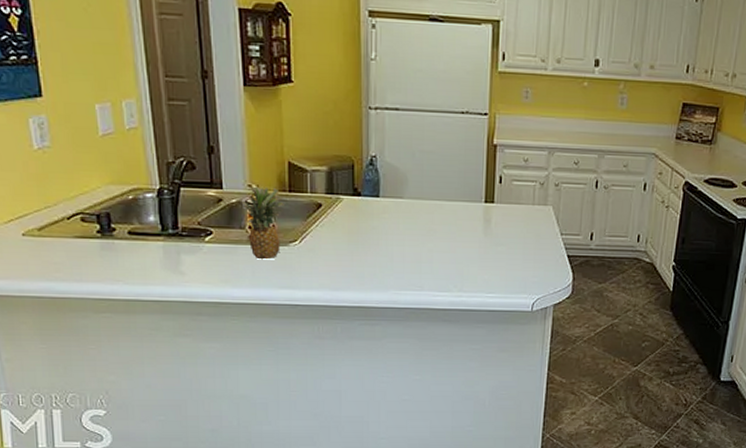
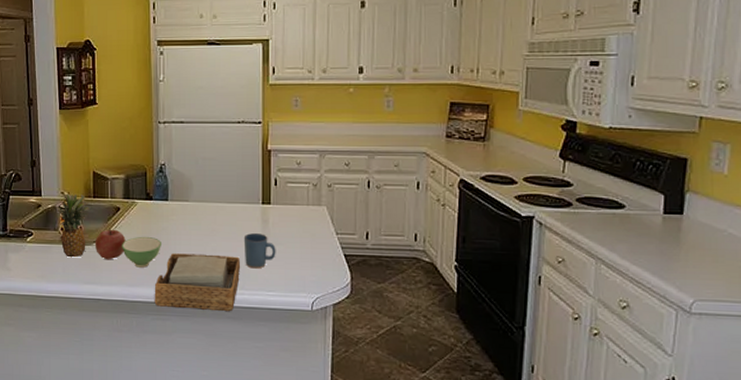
fruit: none [291,227,329,262] -> present [94,229,126,260]
bowl: none [323,236,371,270] -> present [121,236,161,268]
napkin holder: none [362,254,460,315] -> present [154,253,241,312]
mug: none [463,233,498,270] -> present [243,233,276,269]

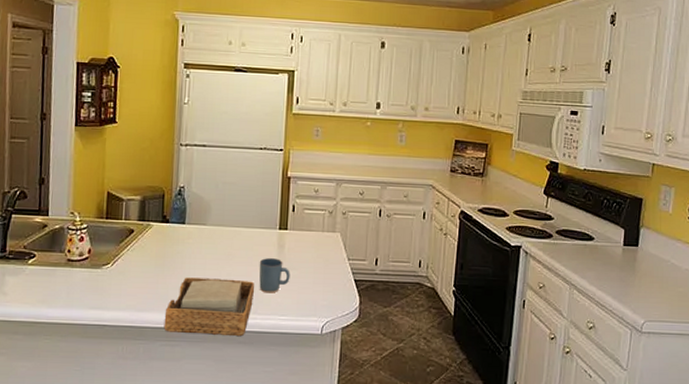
fruit: present [57,193,90,258] -> none [64,213,101,282]
fruit: present [94,229,126,260] -> none [103,252,138,284]
bowl: present [121,236,161,268] -> none [132,259,175,292]

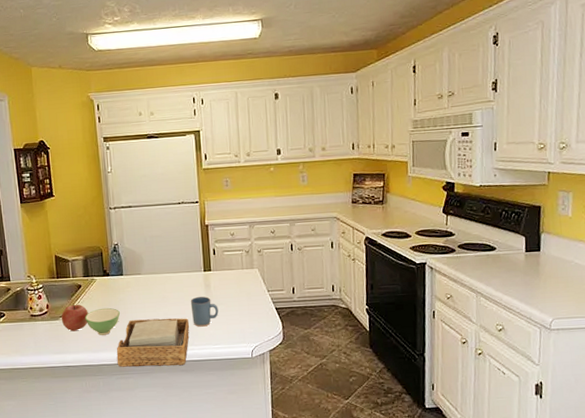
fruit: none [103,252,138,284] -> present [61,304,88,332]
bowl: none [132,259,175,292] -> present [84,307,120,335]

